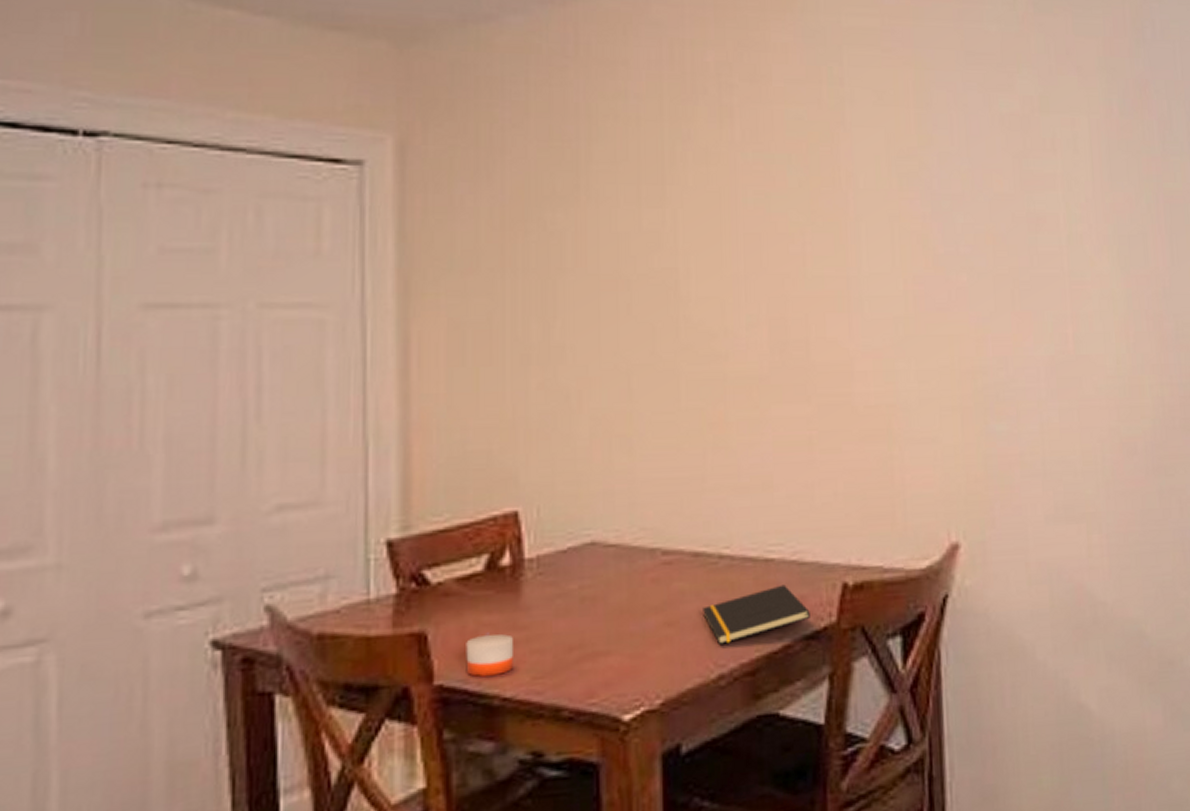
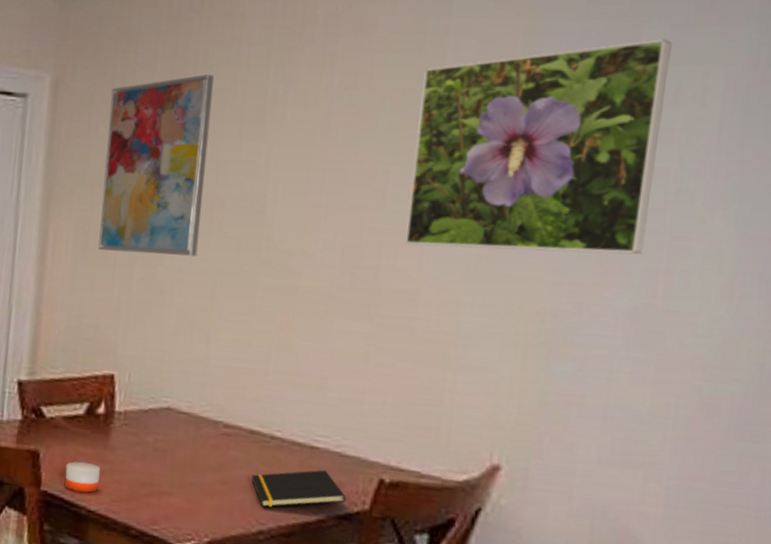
wall art: none [477,132,605,353] -> present [98,74,215,256]
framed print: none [825,89,1050,312] -> present [404,39,672,255]

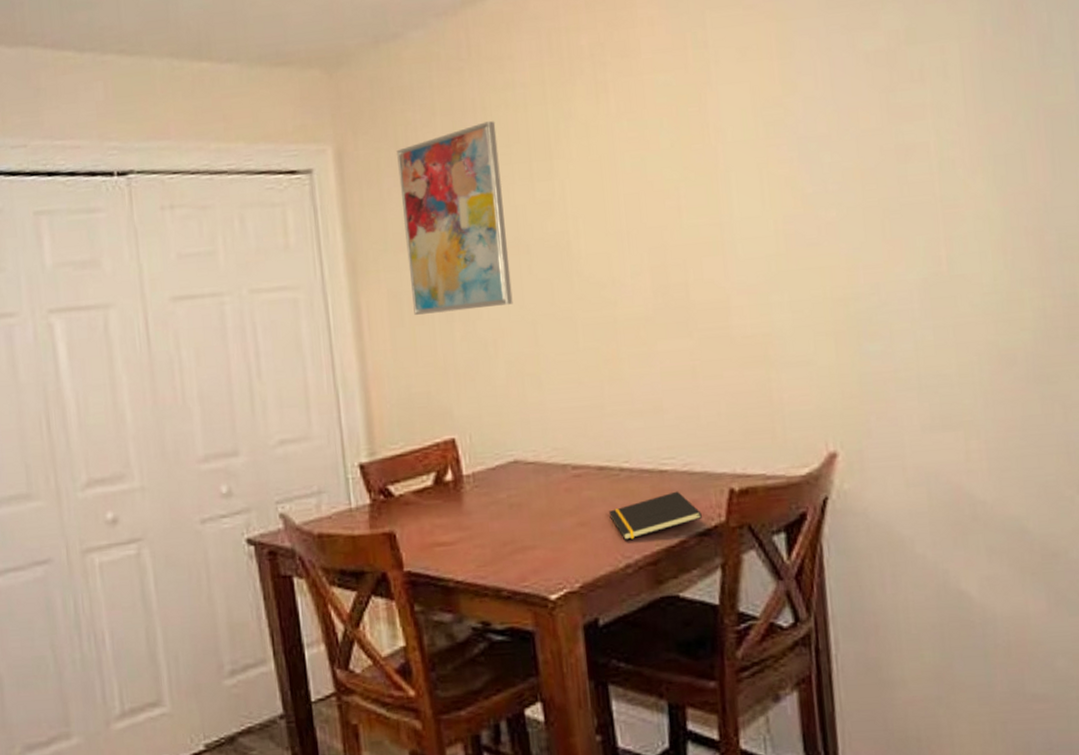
candle: present [64,461,100,493] -> none [424,533,463,565]
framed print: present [404,39,672,255] -> none [692,22,922,256]

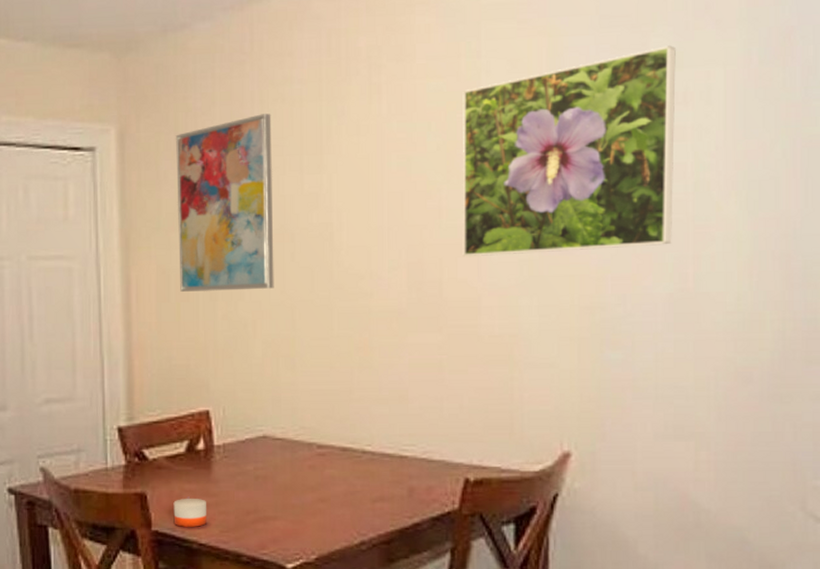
candle: none [424,533,463,565] -> present [173,498,208,527]
notepad: present [609,491,702,540] -> none [349,476,436,518]
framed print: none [692,22,922,256] -> present [462,45,676,256]

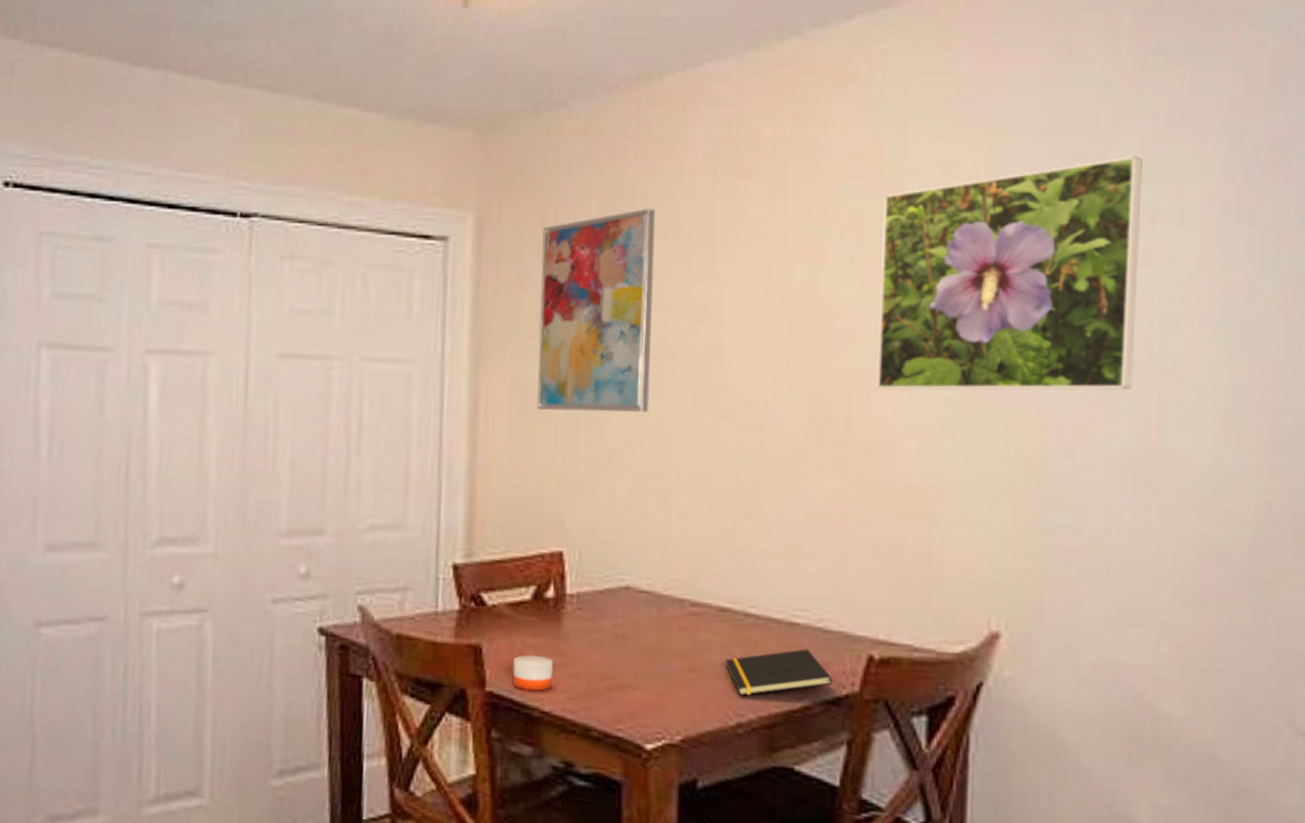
notepad: none [349,476,436,518] -> present [726,649,832,696]

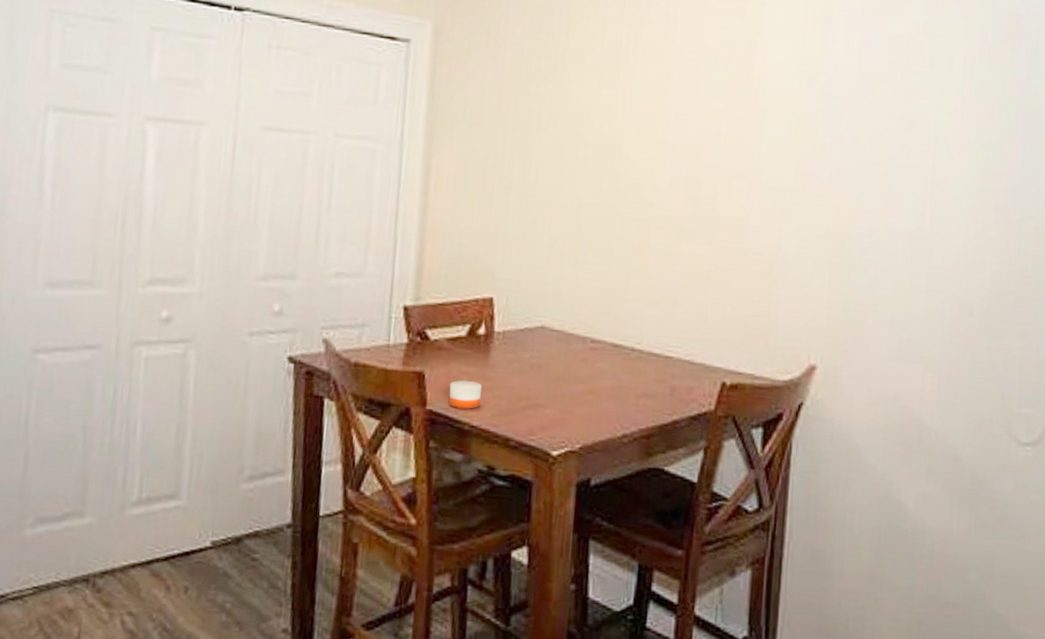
wall art: present [537,209,656,412] -> none [477,28,577,189]
notepad: present [726,649,832,696] -> none [616,376,695,413]
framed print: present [876,156,1143,391] -> none [735,16,927,188]

